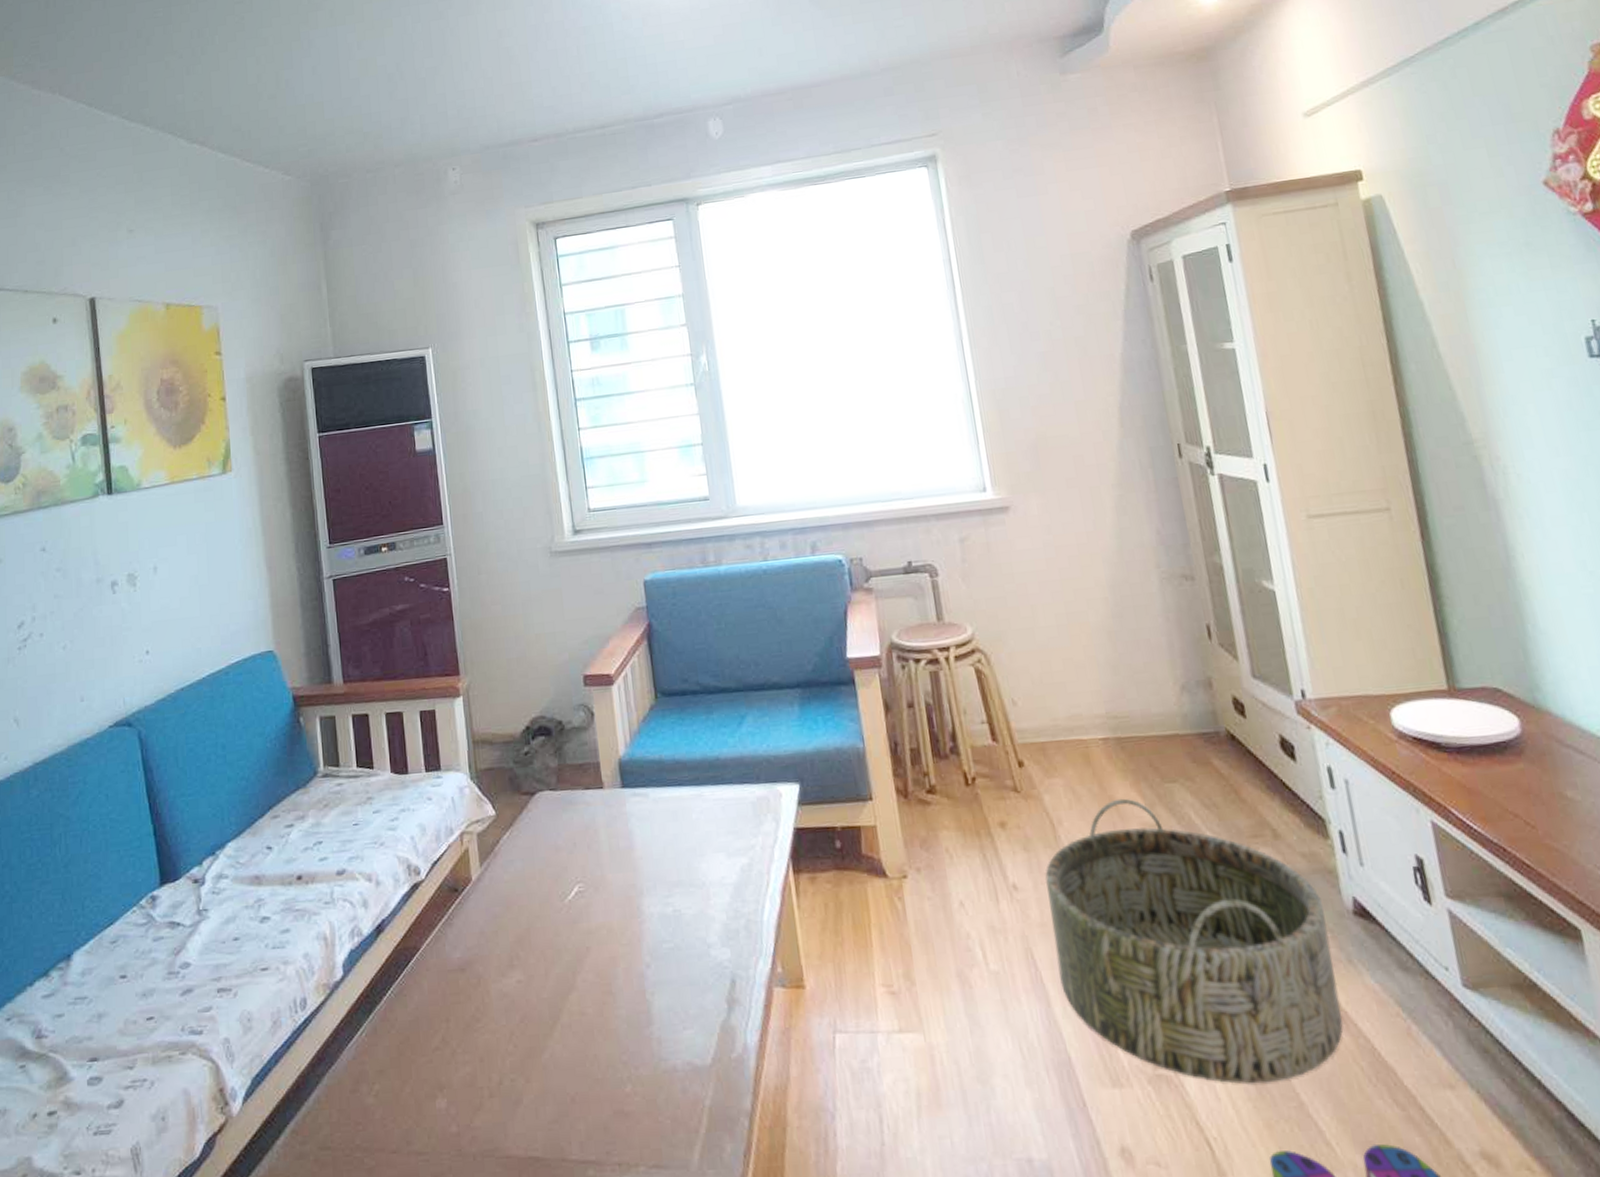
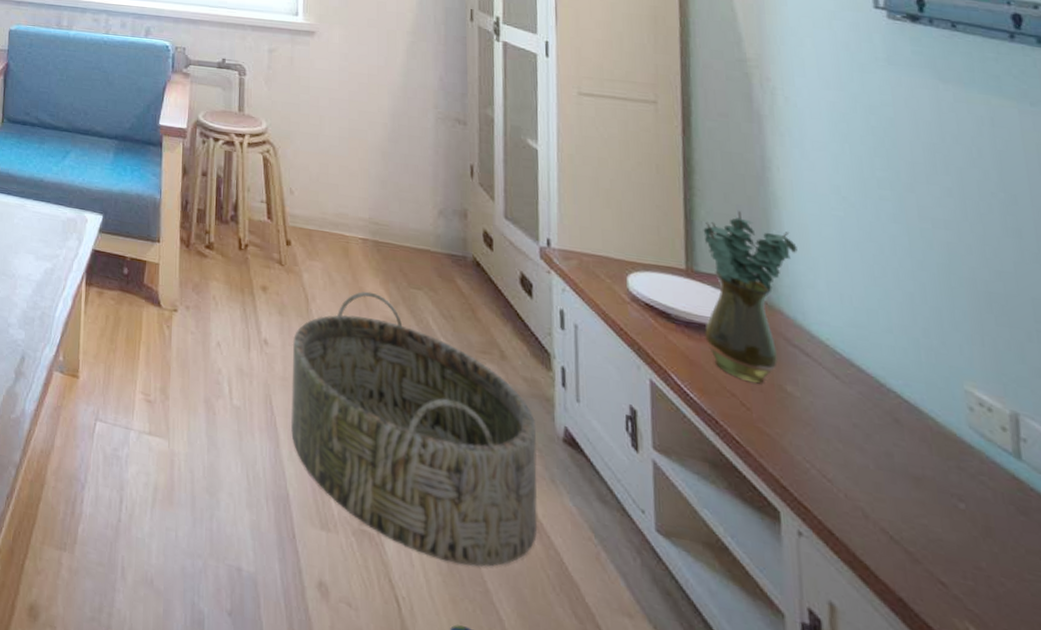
vase: none [1458,612,1555,798] -> present [703,211,798,384]

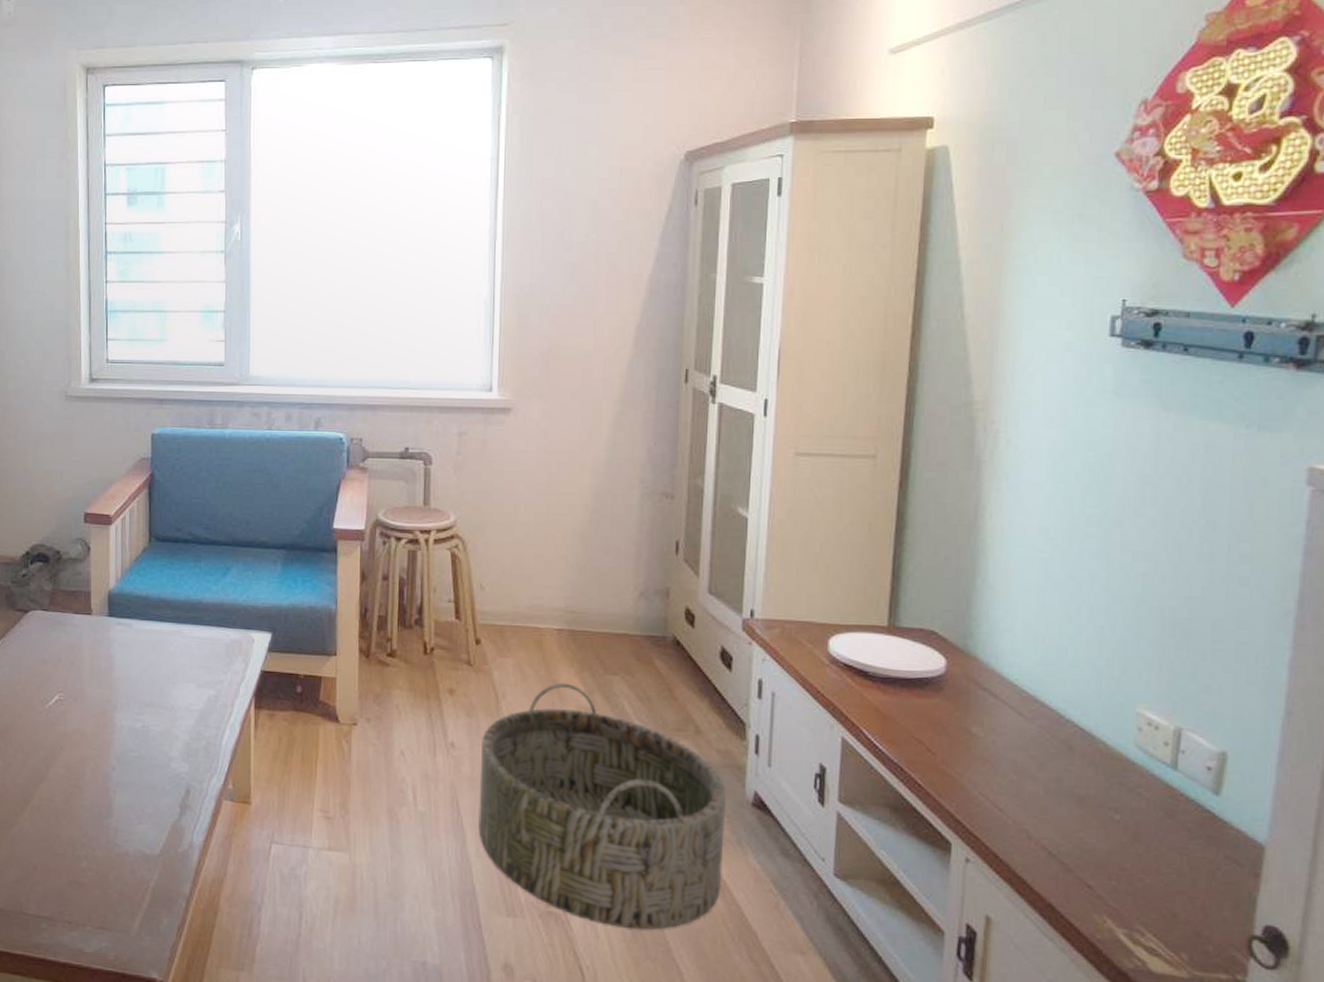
vase: present [703,211,798,384] -> none [898,562,999,729]

